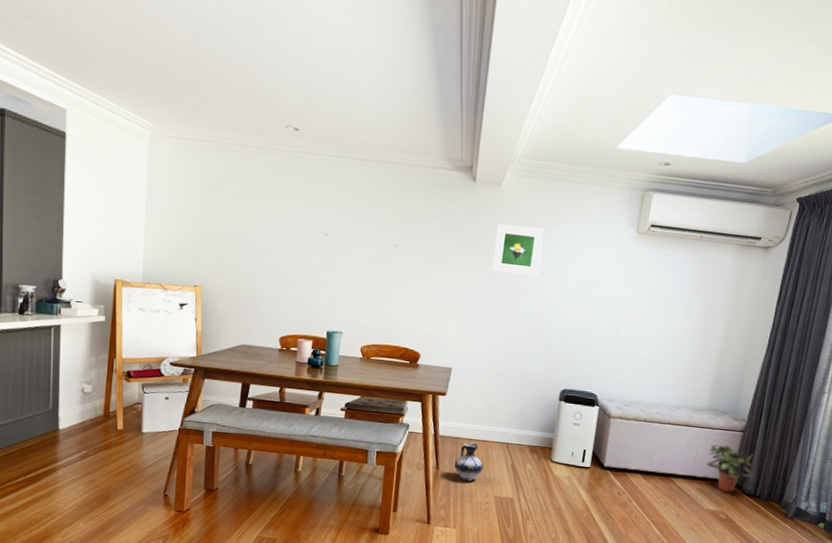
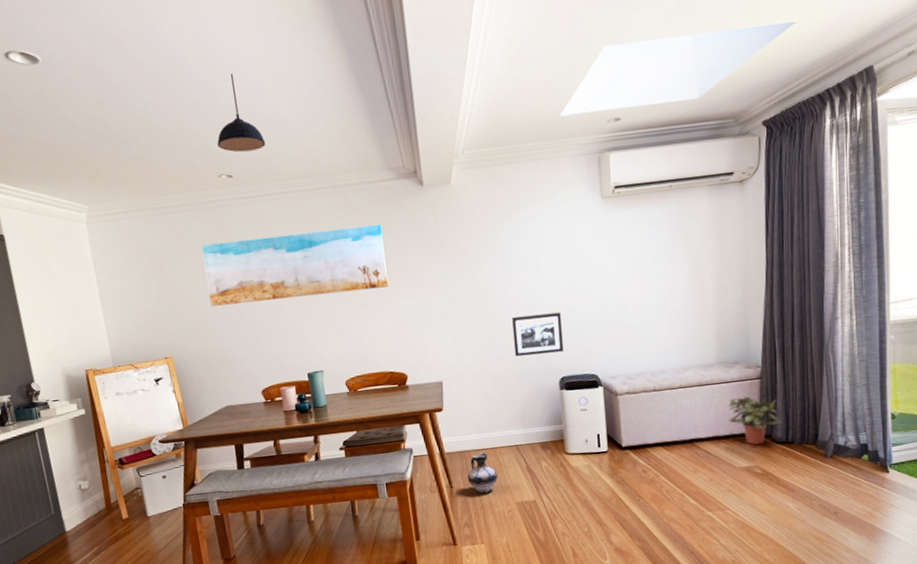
wall art: none [249,187,428,268] -> present [201,224,388,306]
pendant light: none [291,34,338,112] -> present [217,73,266,153]
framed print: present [491,223,545,276] -> none [456,217,510,273]
picture frame: none [524,324,576,366] -> present [512,312,564,357]

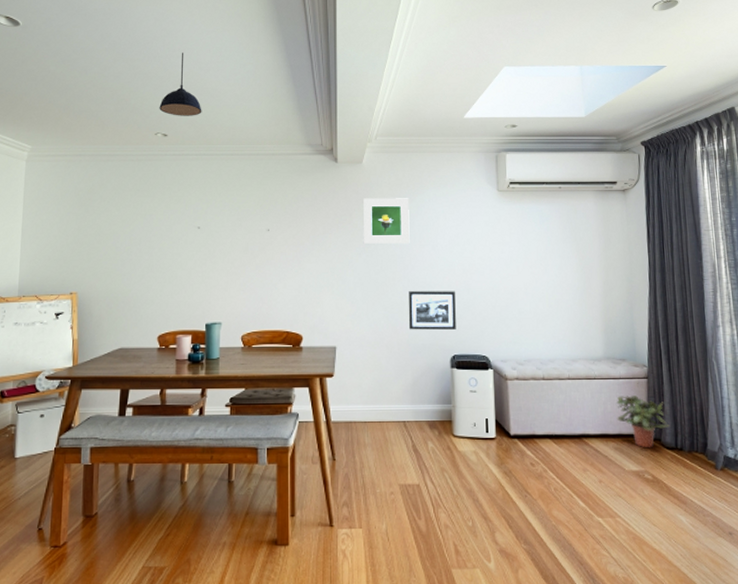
wall art: present [201,224,388,306] -> none [124,191,295,250]
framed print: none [456,217,510,273] -> present [363,198,410,244]
ceramic jug: present [467,452,498,494] -> none [351,425,382,470]

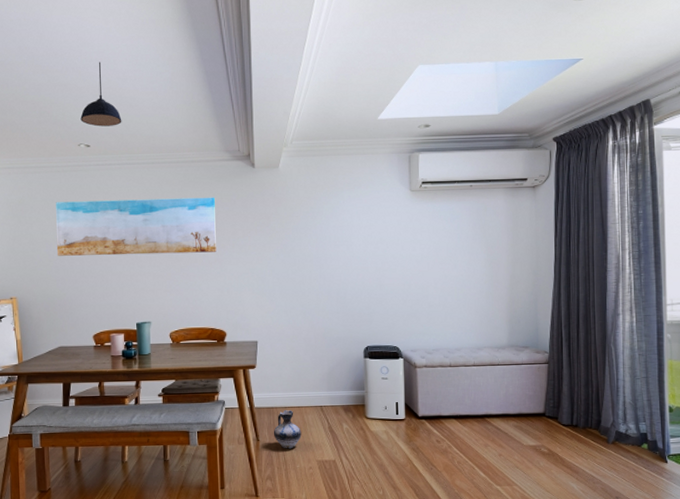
wall art: none [124,191,295,250] -> present [56,197,216,256]
ceramic jug: none [351,425,382,470] -> present [273,410,302,449]
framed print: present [363,198,410,244] -> none [280,200,325,245]
picture frame: present [408,291,456,330] -> none [324,287,369,324]
potted plant: present [616,396,670,448] -> none [517,379,567,426]

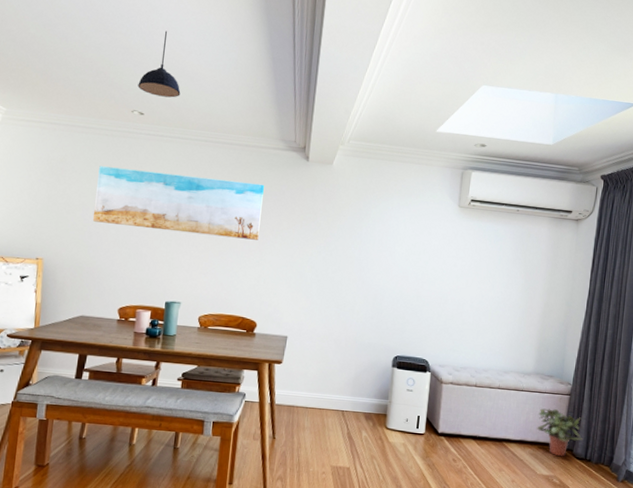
ceramic jug: present [273,410,302,449] -> none [290,410,320,451]
potted plant: none [517,379,567,426] -> present [536,408,583,457]

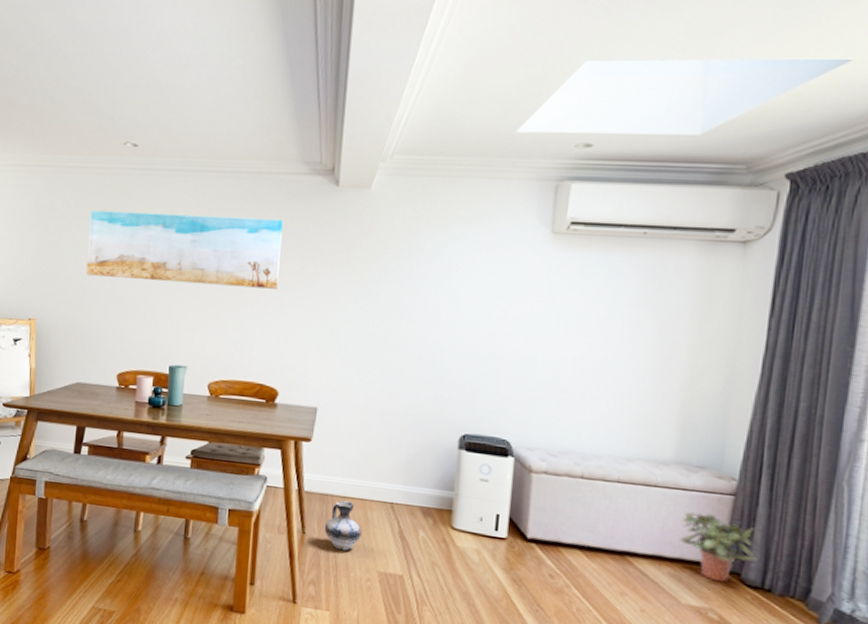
pendant light: present [138,31,181,98] -> none [130,43,179,123]
ceramic jug: none [290,410,320,451] -> present [324,501,362,551]

